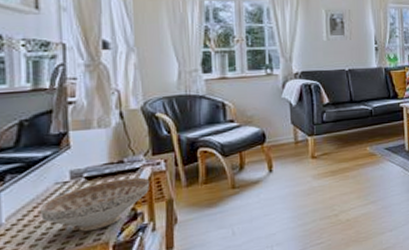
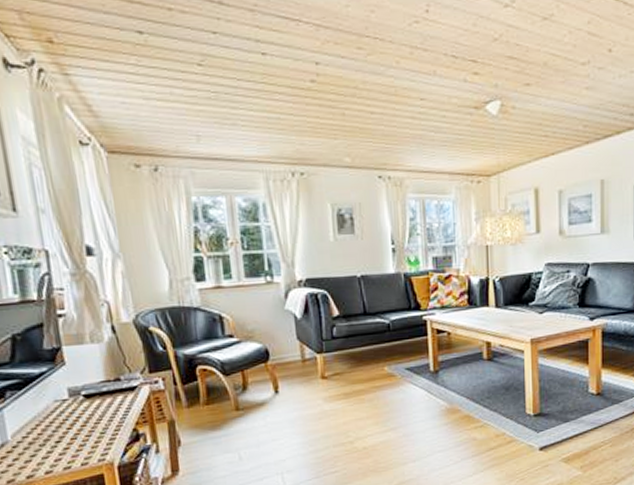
decorative bowl: present [40,177,149,232] -> none [43,396,149,452]

